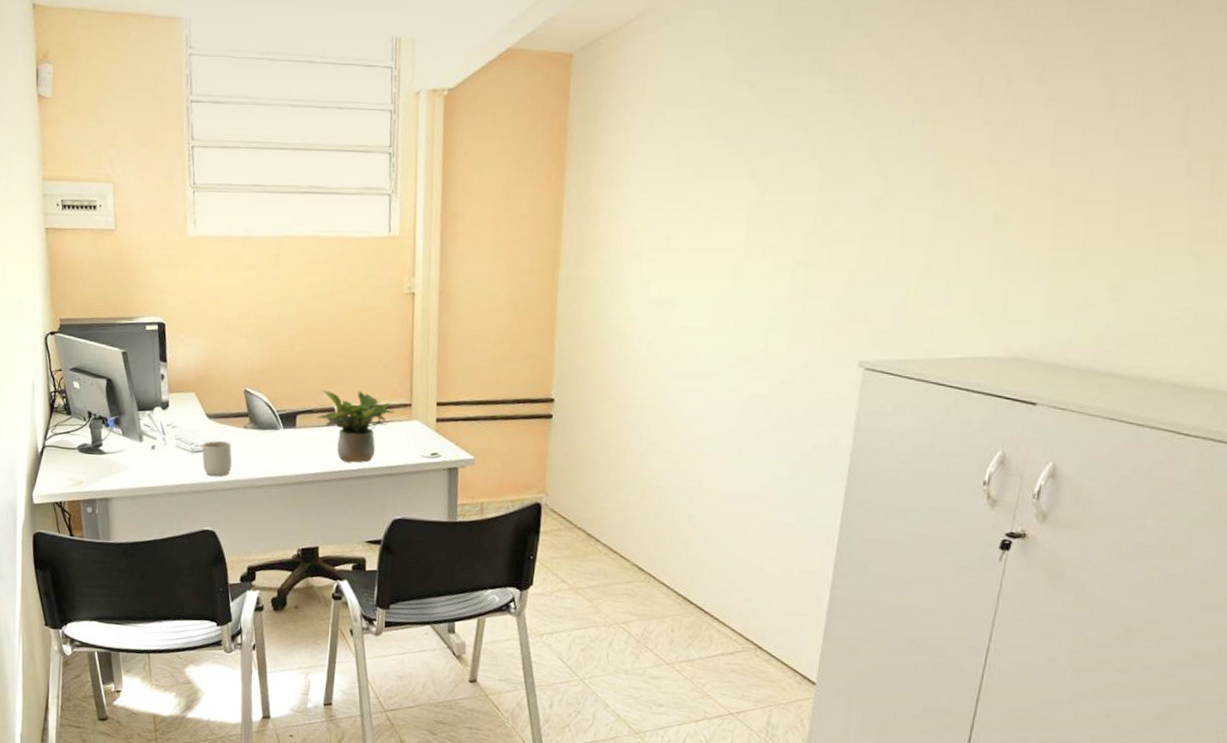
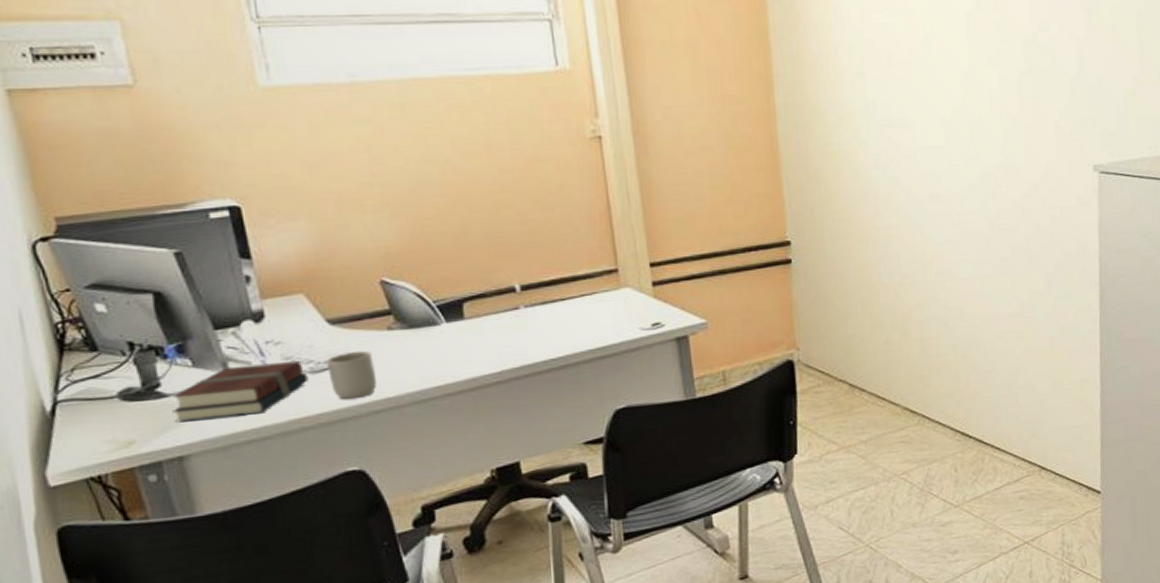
books: none [106,439,190,477] -> present [172,361,309,423]
potted plant: present [318,390,394,463] -> none [494,262,596,352]

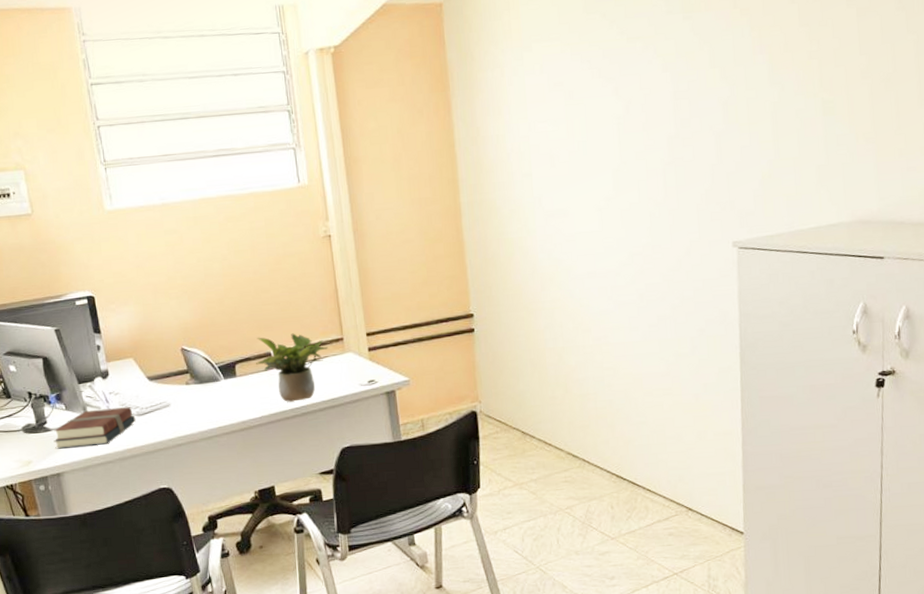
mug: present [327,350,378,399] -> none [147,399,180,435]
potted plant: none [494,262,596,352] -> present [256,333,328,402]

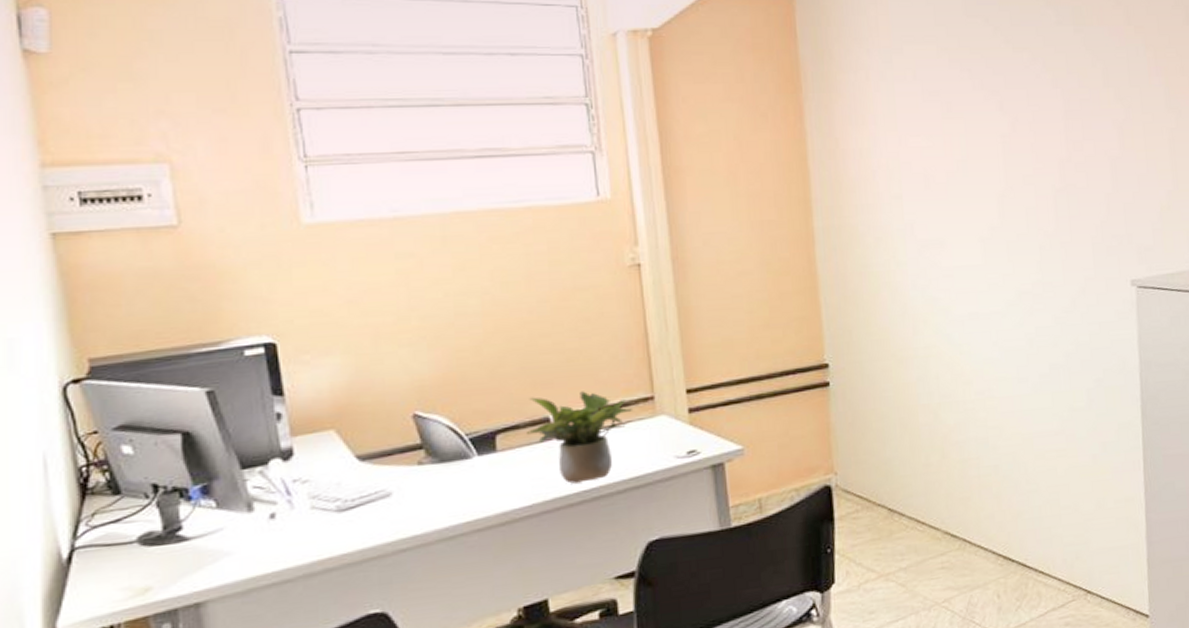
books: present [54,407,136,449] -> none [192,500,335,567]

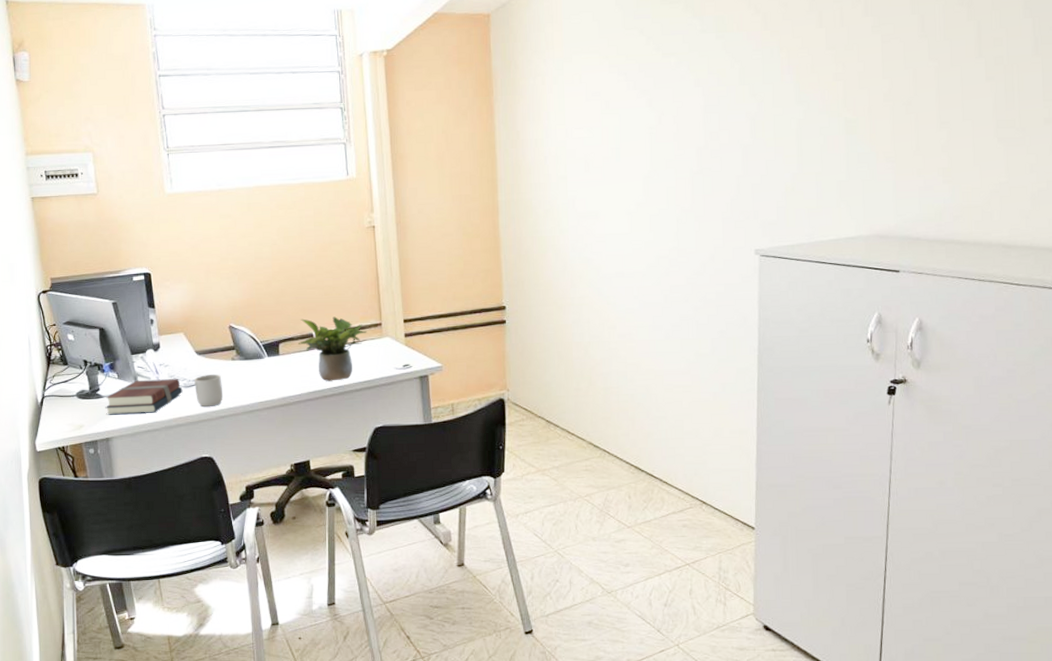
books: none [192,500,335,567] -> present [105,379,183,415]
mug: none [354,487,405,538] -> present [194,373,224,406]

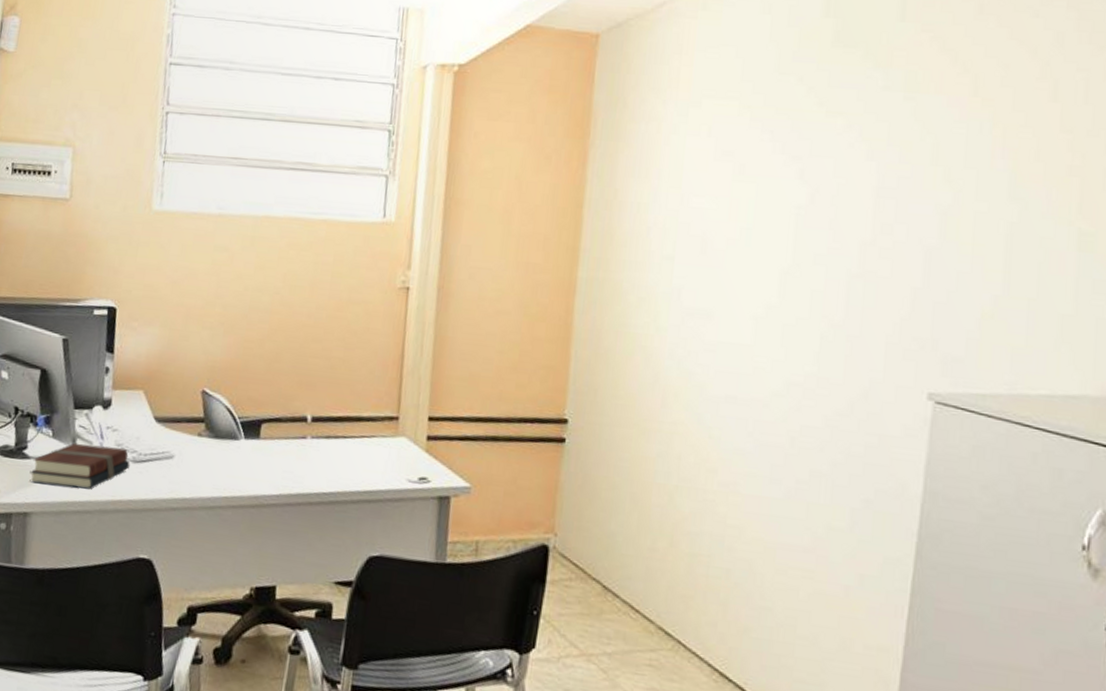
mug: present [194,373,224,406] -> none [144,449,182,493]
potted plant: present [299,316,367,381] -> none [287,395,378,485]

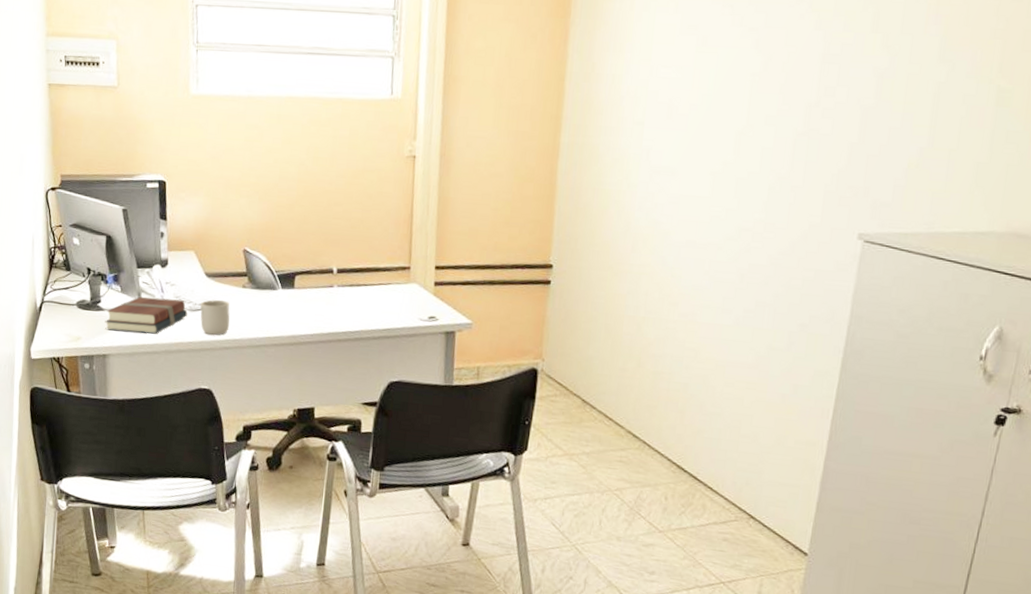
mug: none [144,449,182,493] -> present [200,299,230,335]

